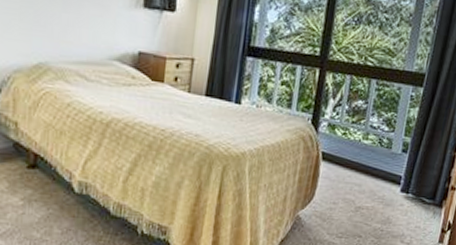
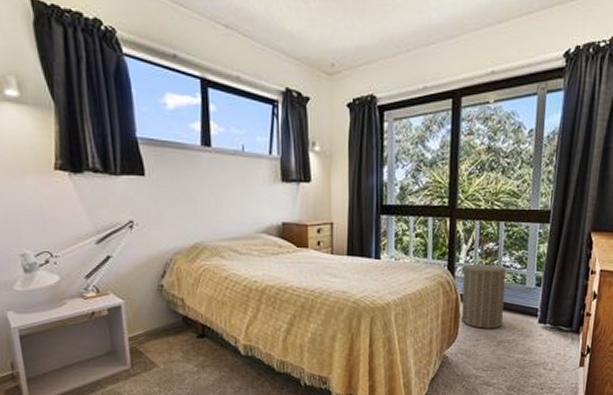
laundry hamper: none [319,115,379,193] -> present [459,258,512,329]

